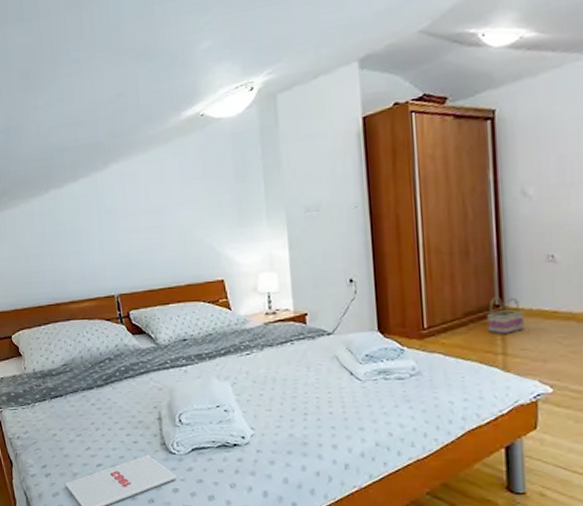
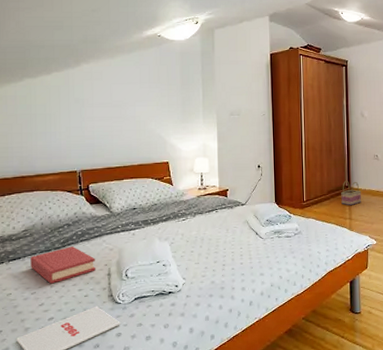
hardback book: none [72,384,144,426] -> present [30,247,95,284]

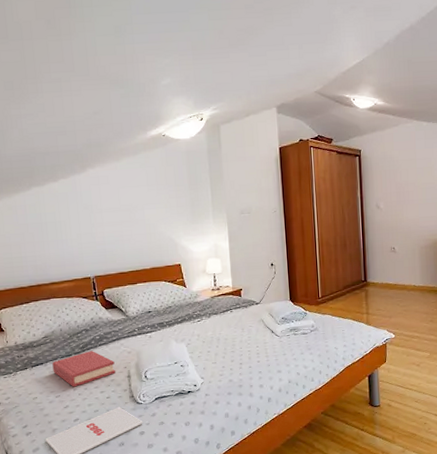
basket: present [341,180,361,206] -> none [357,275,378,301]

